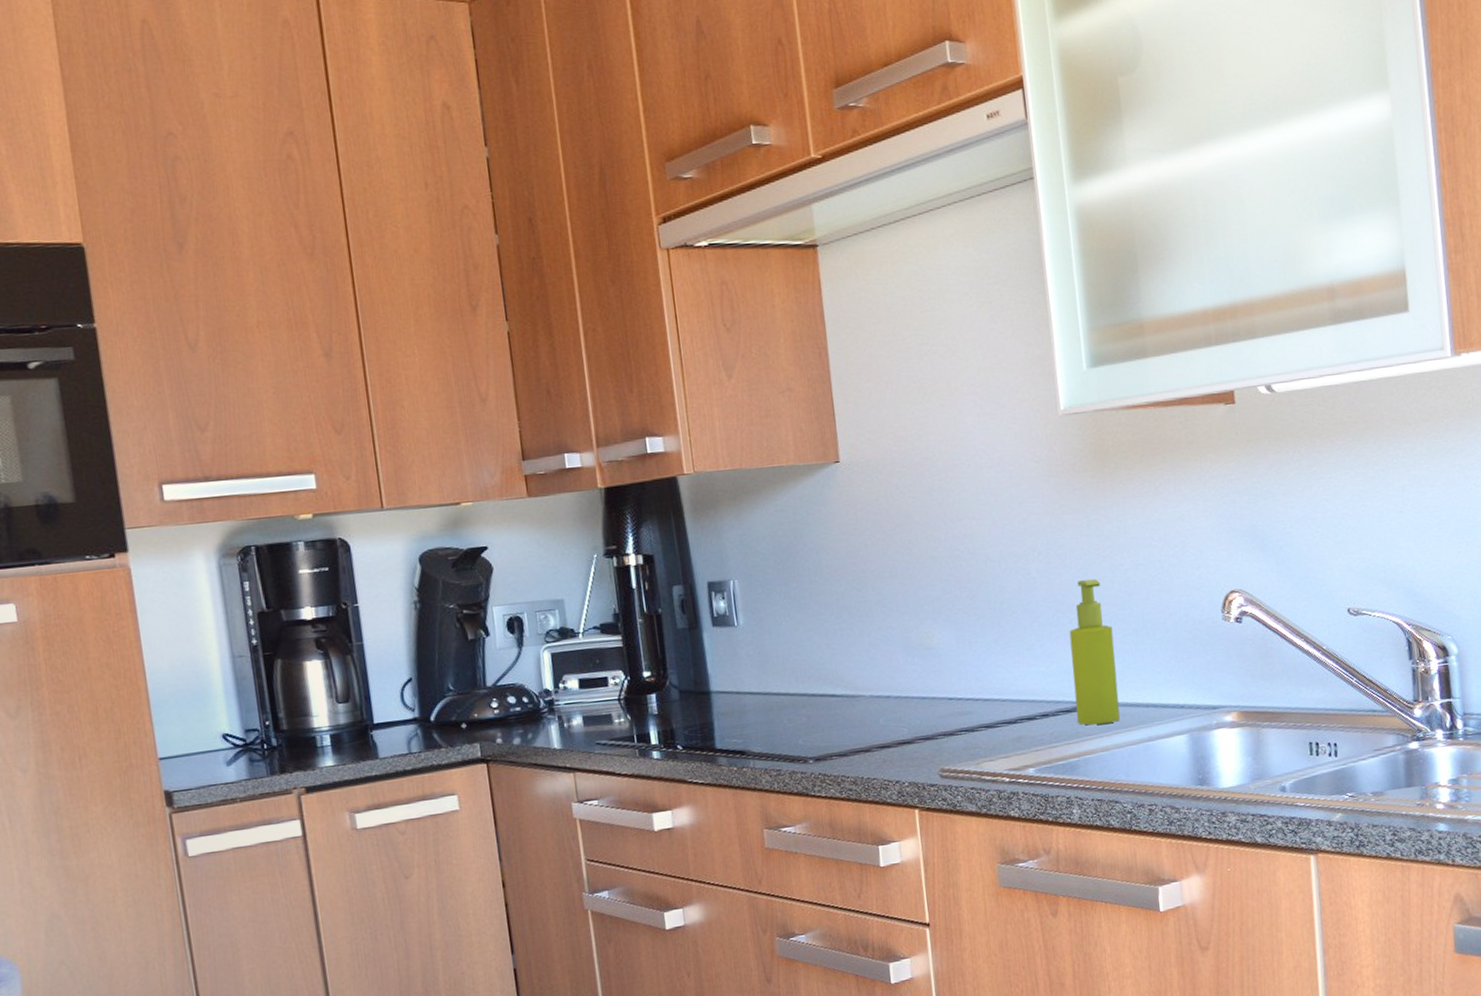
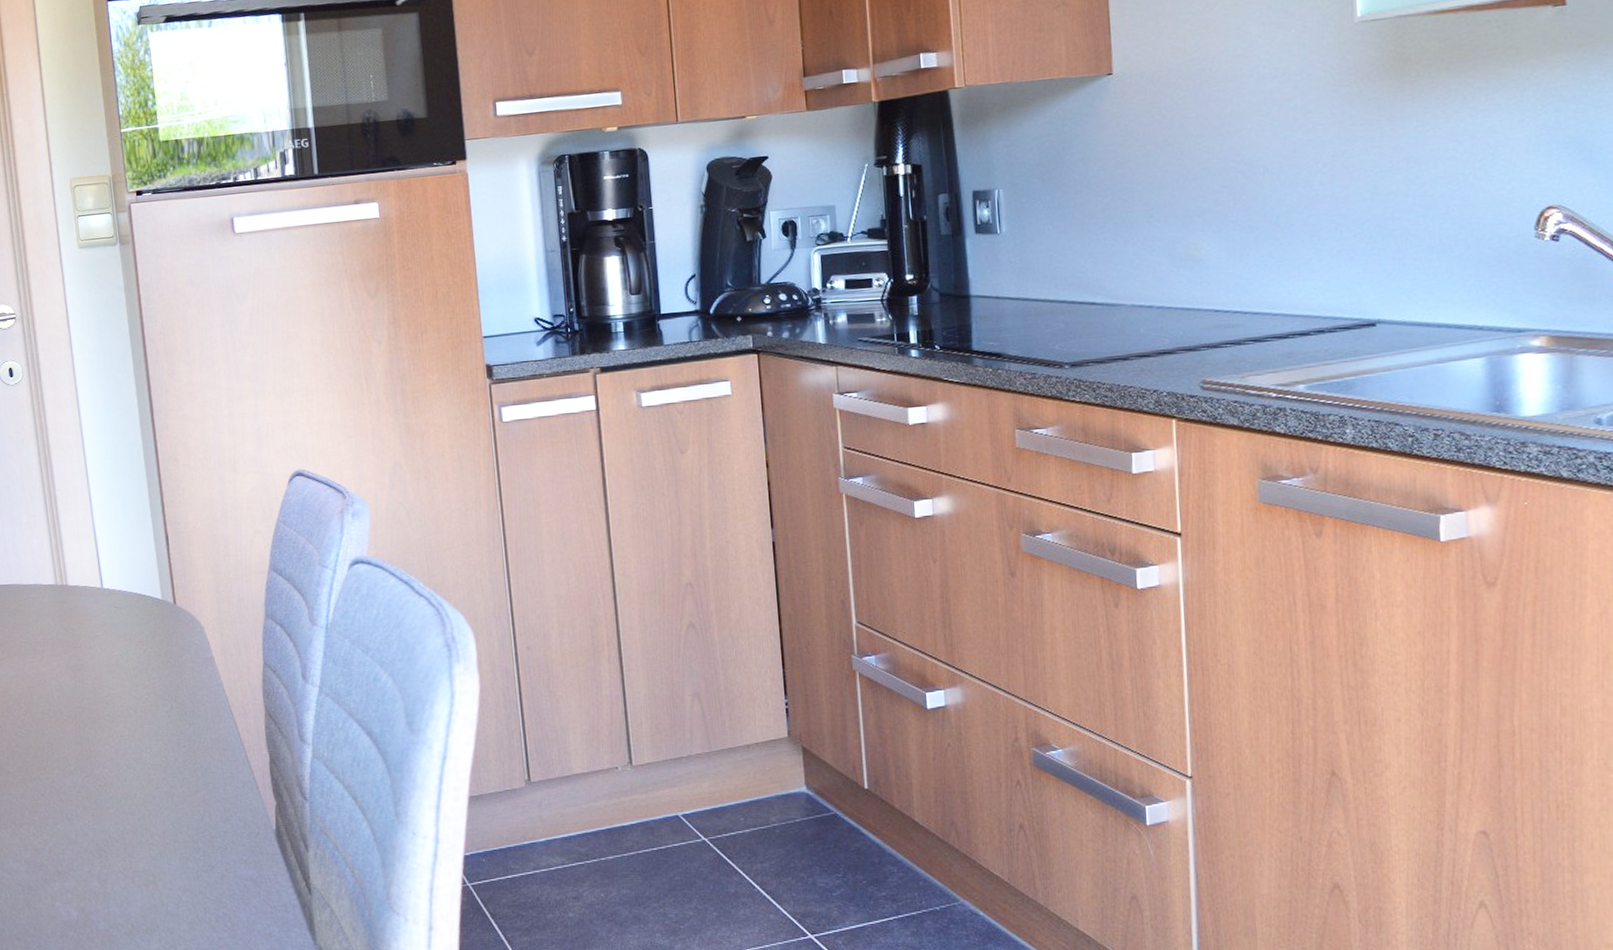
soap dispenser: present [1069,579,1120,725] -> none [1353,192,1407,344]

